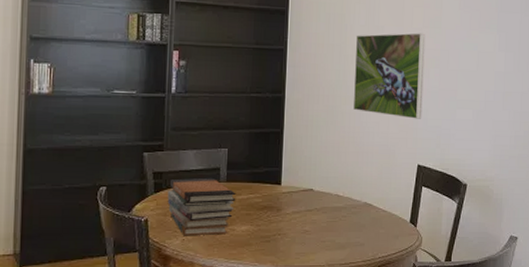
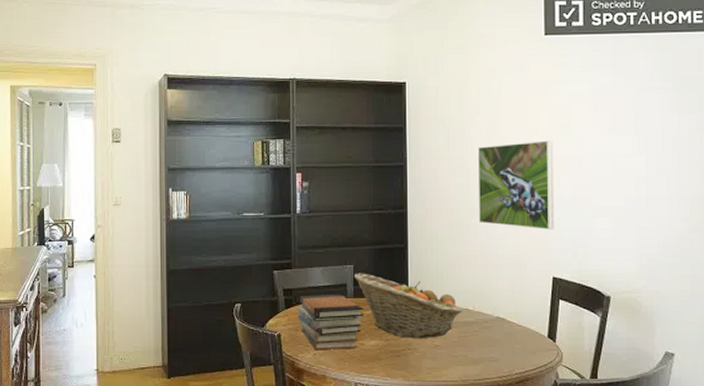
fruit basket: none [228,157,333,223] -> present [355,273,462,338]

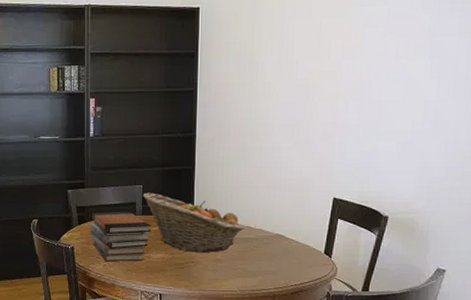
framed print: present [478,140,555,230] -> none [265,65,344,153]

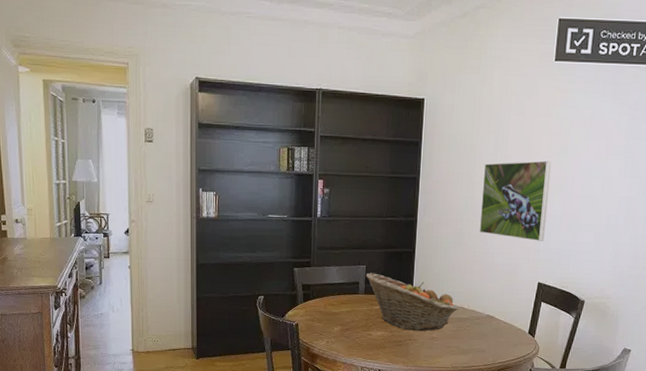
book stack: present [90,211,151,262] -> none [314,290,373,339]
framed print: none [265,65,344,153] -> present [480,160,552,241]

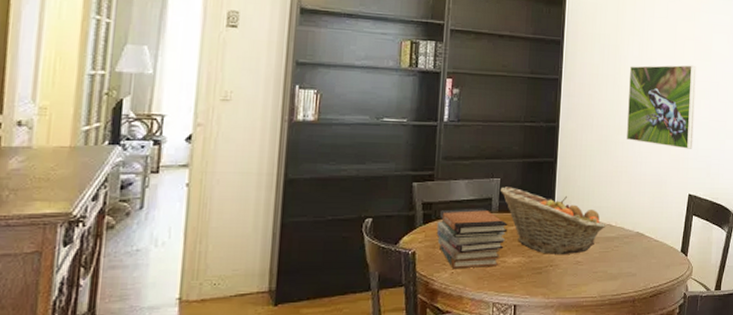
book stack: none [314,290,373,339] -> present [436,208,508,269]

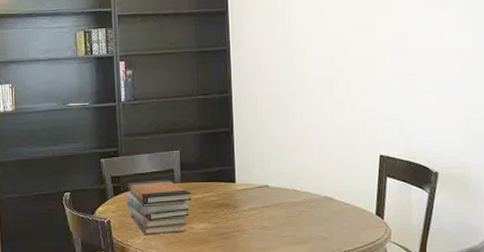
fruit basket: present [501,187,605,254] -> none [181,158,290,220]
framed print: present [627,65,697,149] -> none [302,18,381,108]

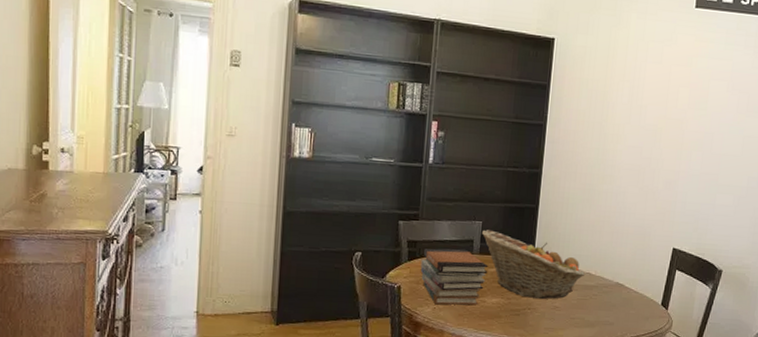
fruit basket: none [181,158,290,220] -> present [482,230,585,299]

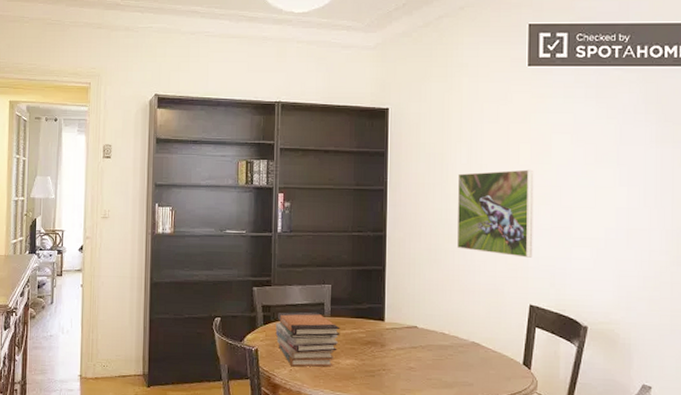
fruit basket: present [482,230,585,299] -> none [332,293,438,360]
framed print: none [611,113,690,202] -> present [457,169,534,258]

